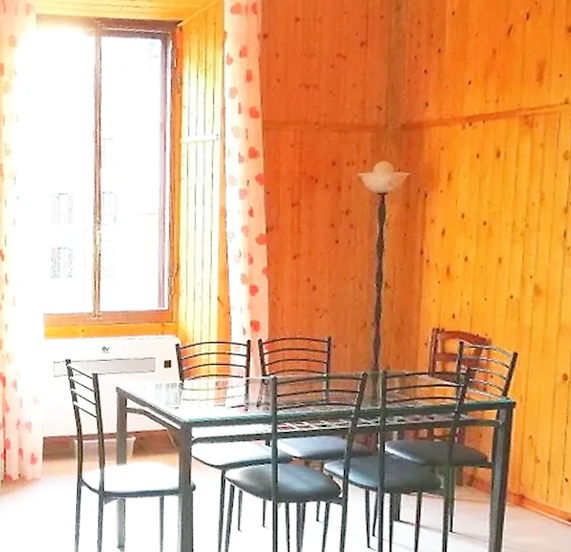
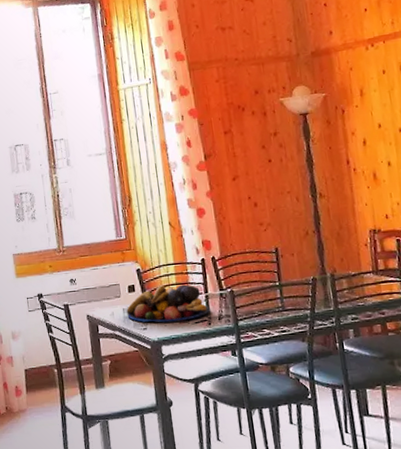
fruit bowl: none [160,364,249,404] -> present [126,284,210,323]

